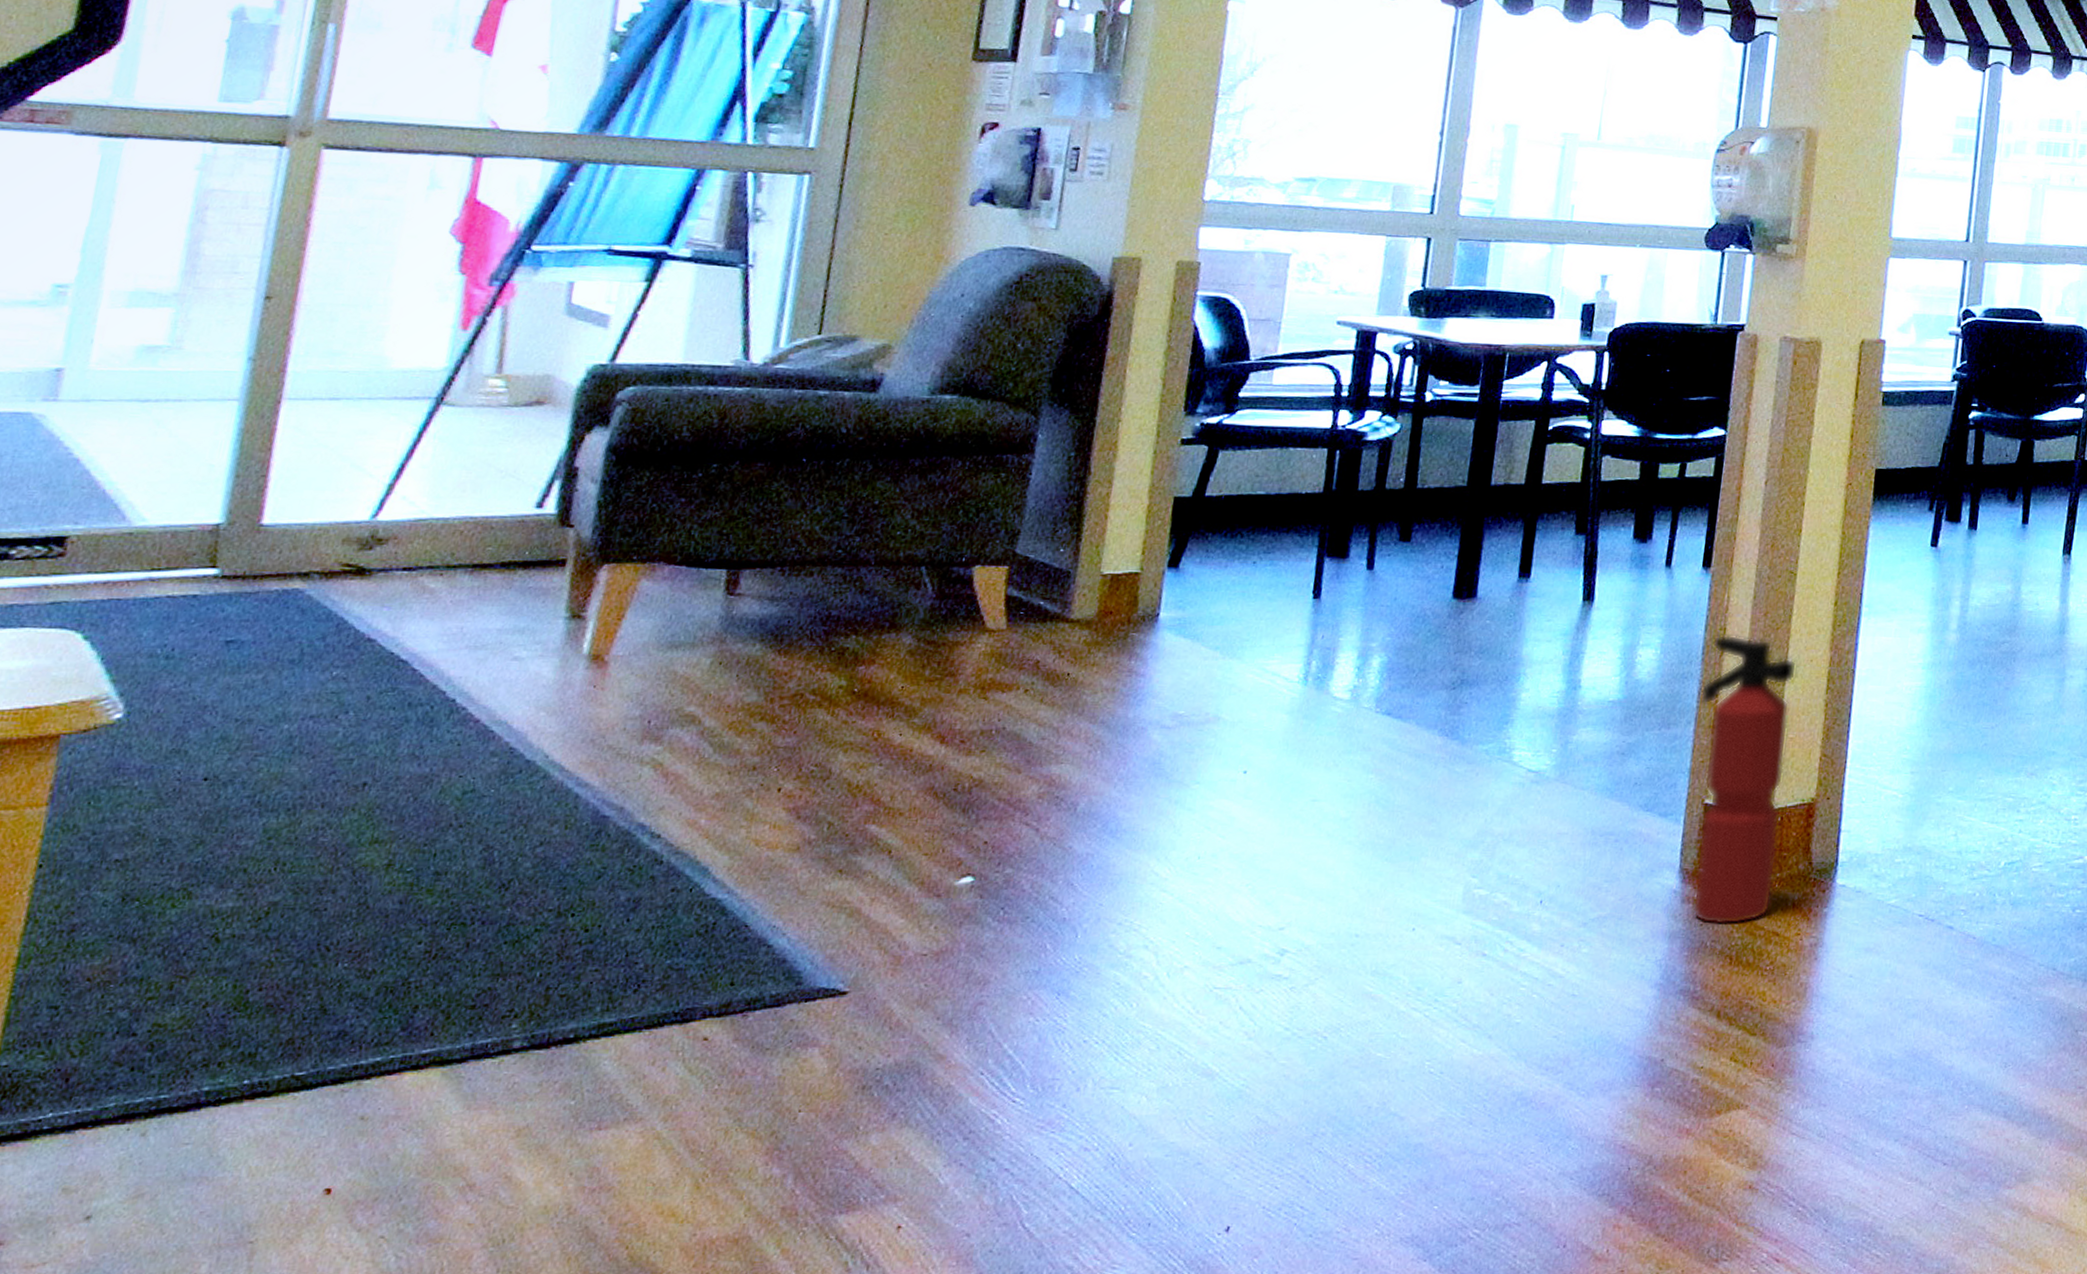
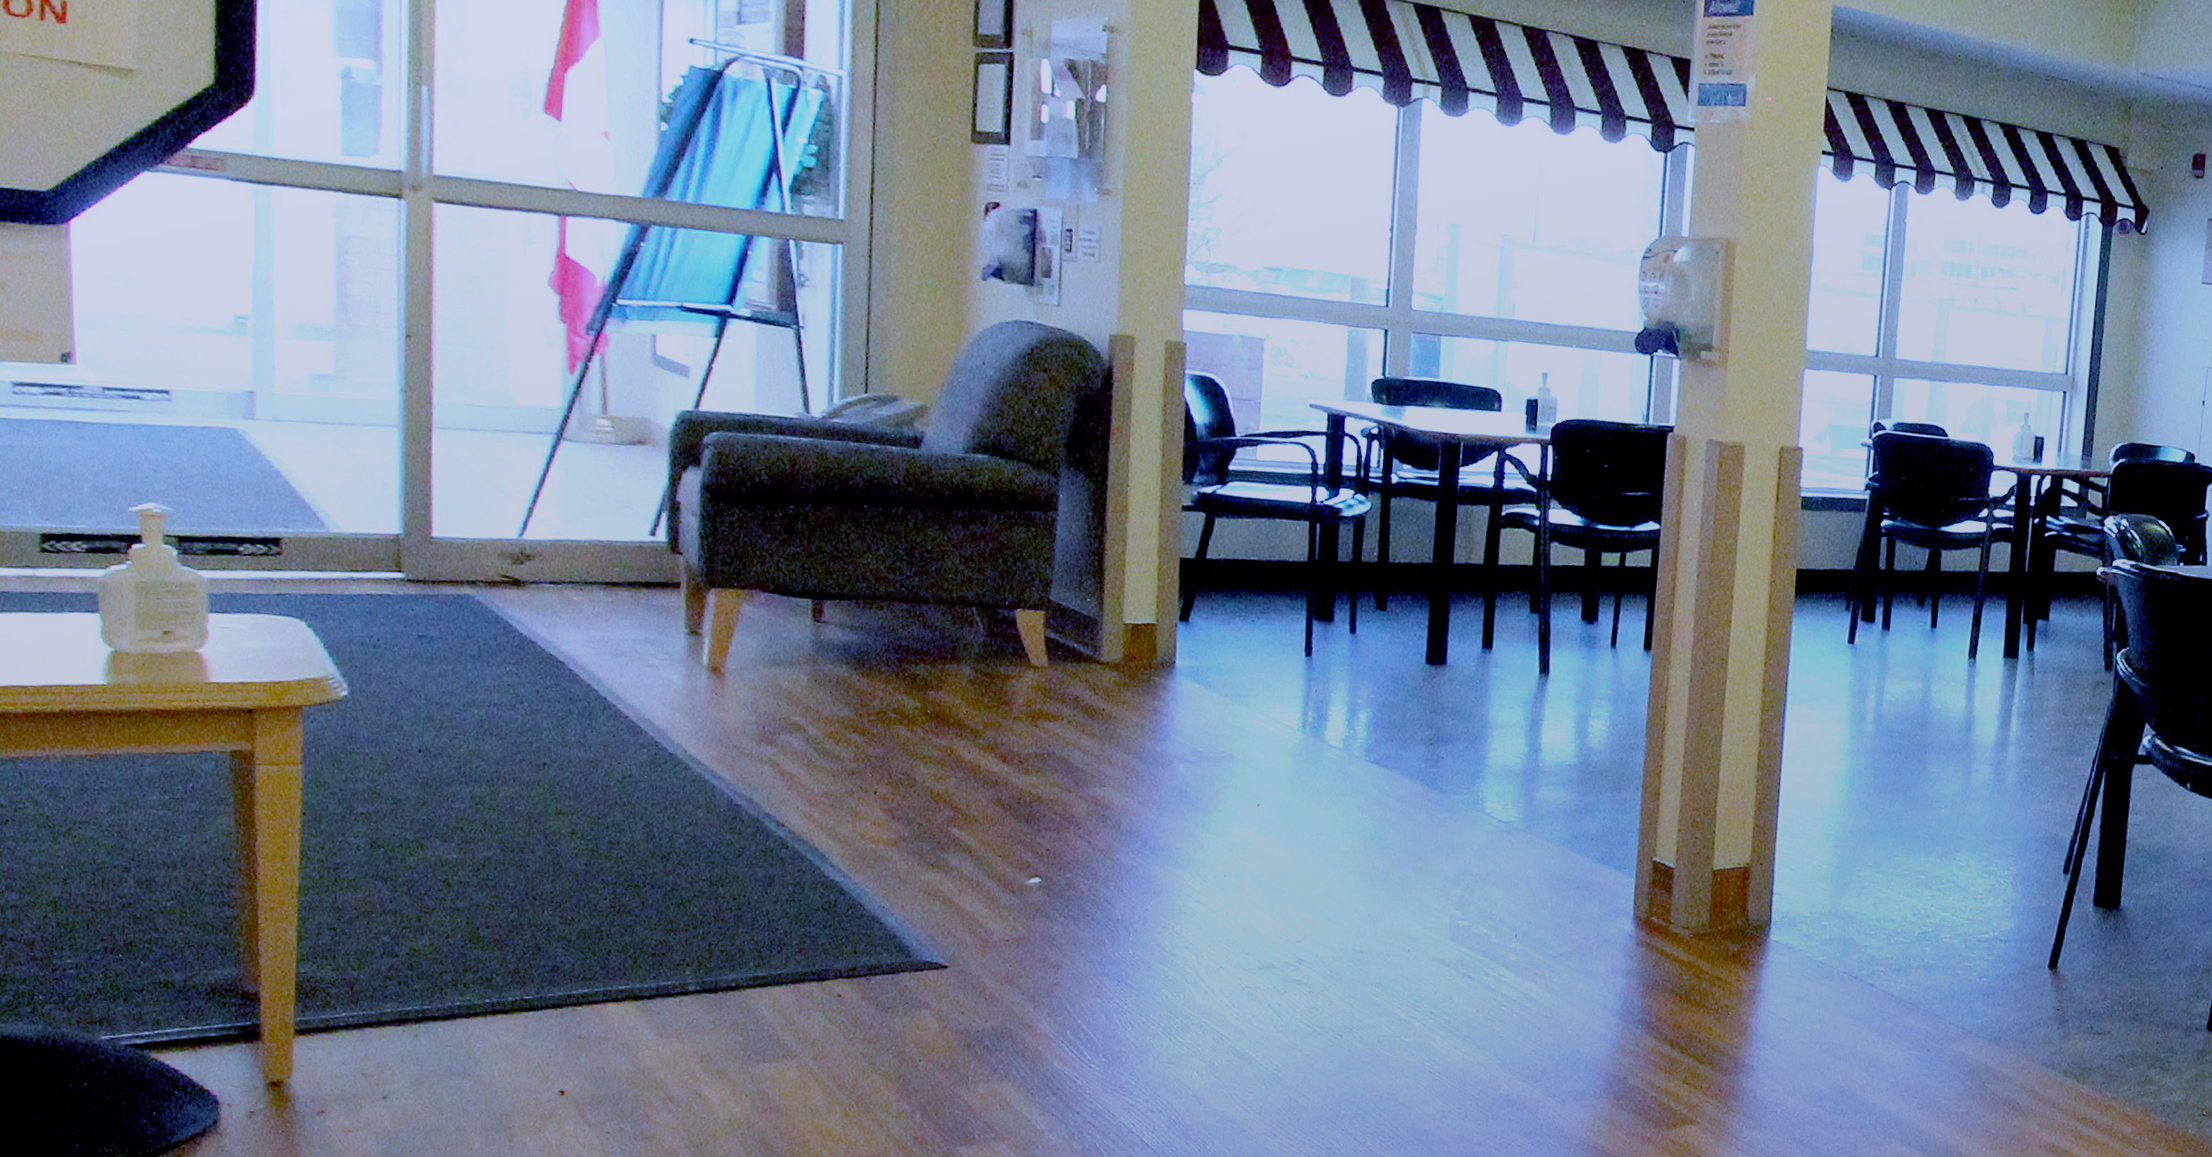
fire extinguisher: present [1692,634,1798,926] -> none [1645,711,1731,968]

